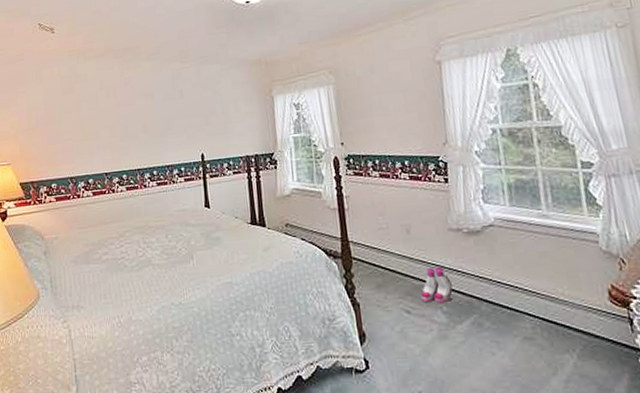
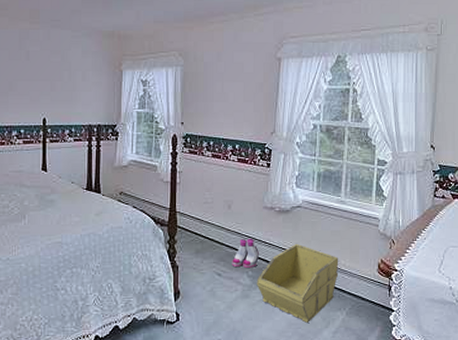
storage bin: none [454,270,558,369] -> present [256,243,339,323]

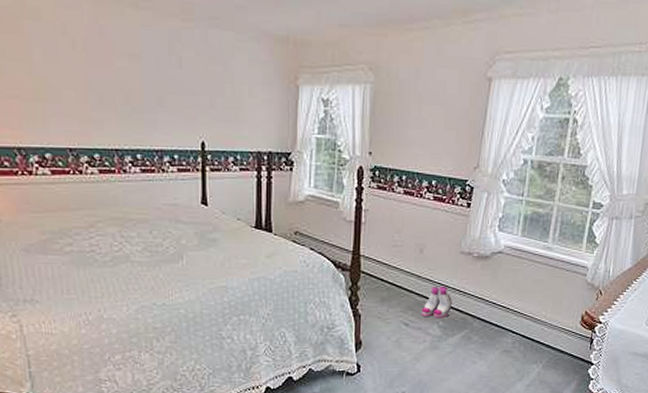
storage bin: present [256,243,339,323] -> none [447,292,540,375]

